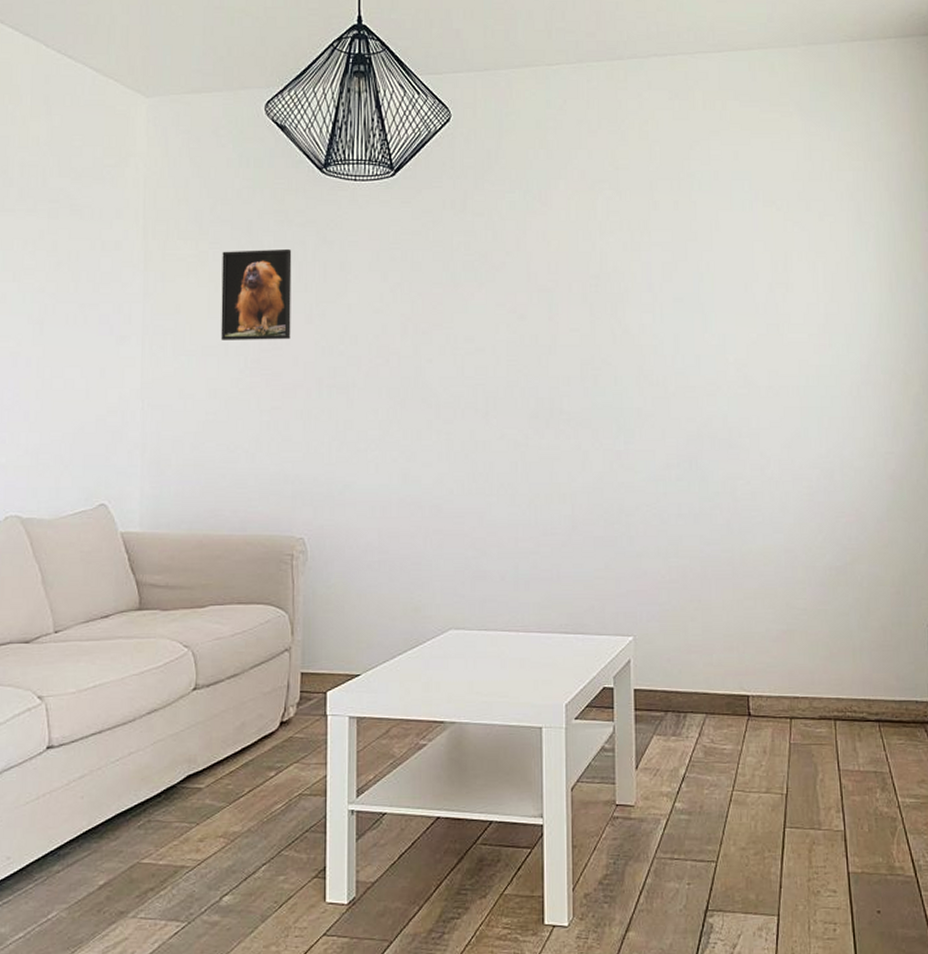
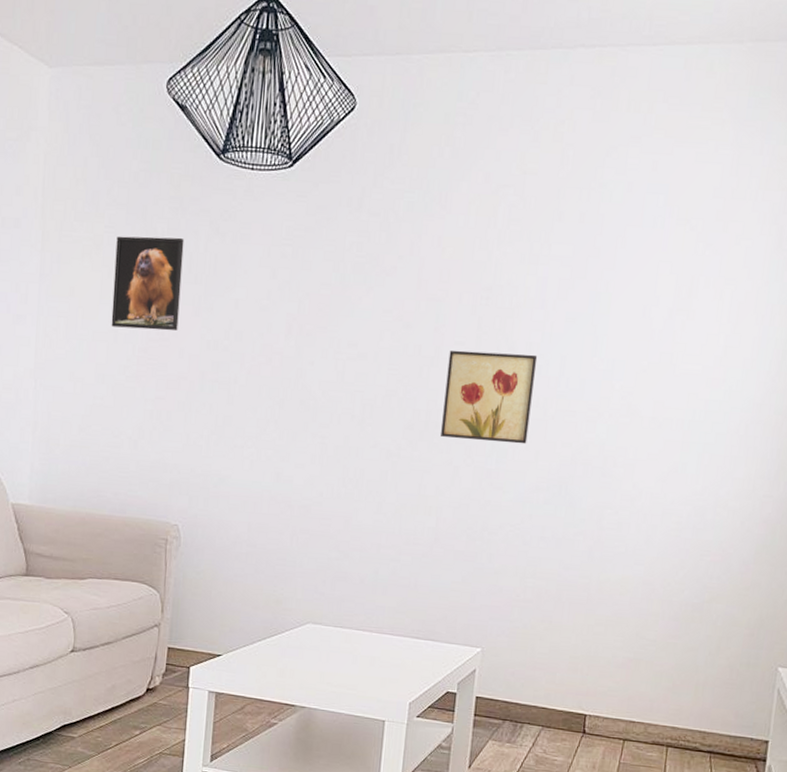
wall art: none [565,335,652,424] -> present [441,350,538,444]

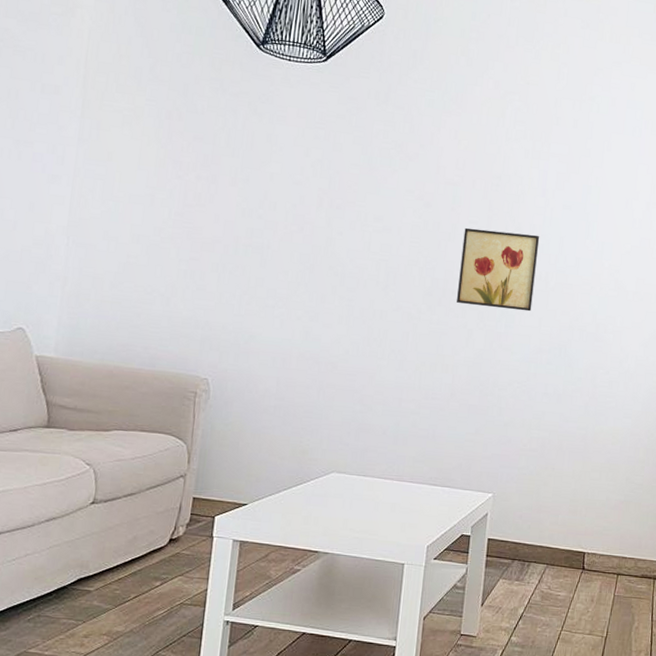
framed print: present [111,236,184,331] -> none [148,109,224,198]

